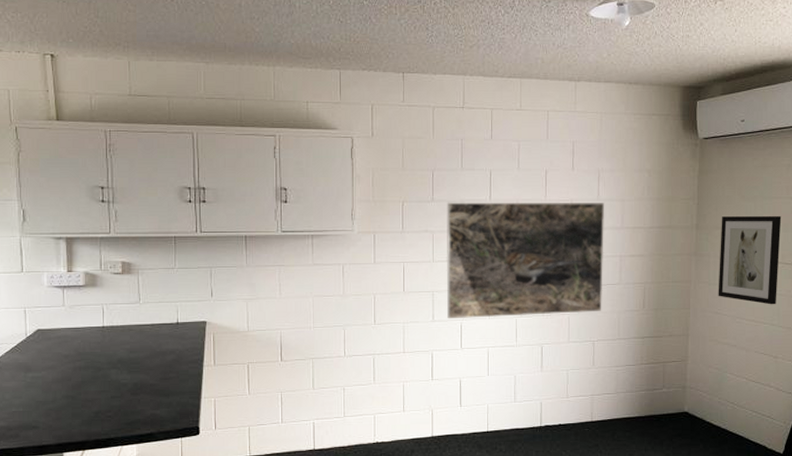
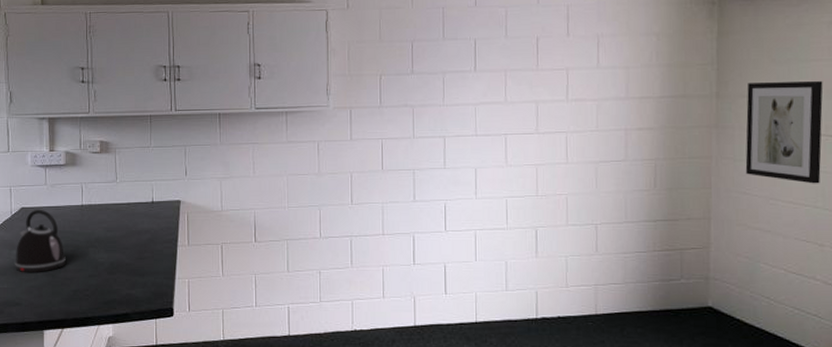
kettle: none [31,330,86,395] -> present [15,209,66,272]
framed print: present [446,202,604,320] -> none [427,71,607,200]

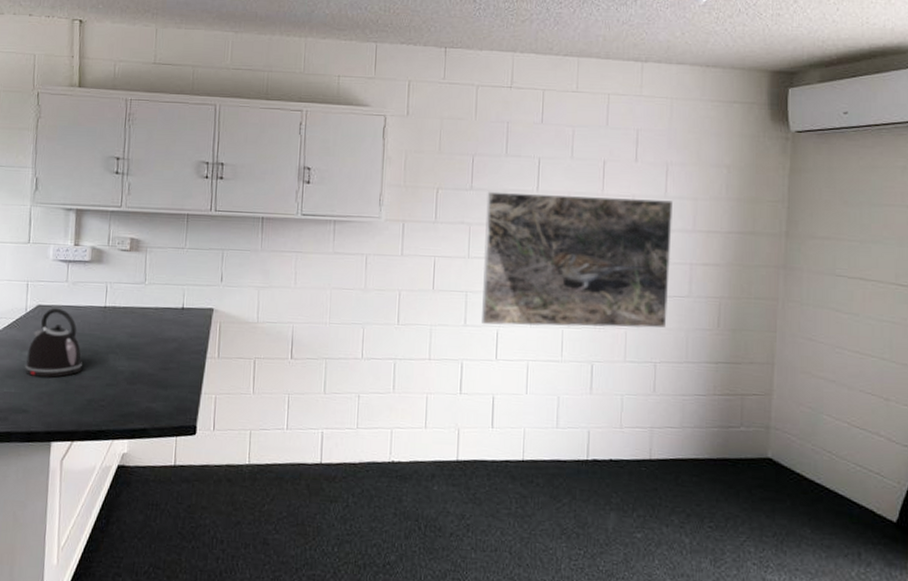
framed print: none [427,71,607,200] -> present [482,191,672,329]
wall art: present [745,81,823,184] -> none [812,224,895,335]

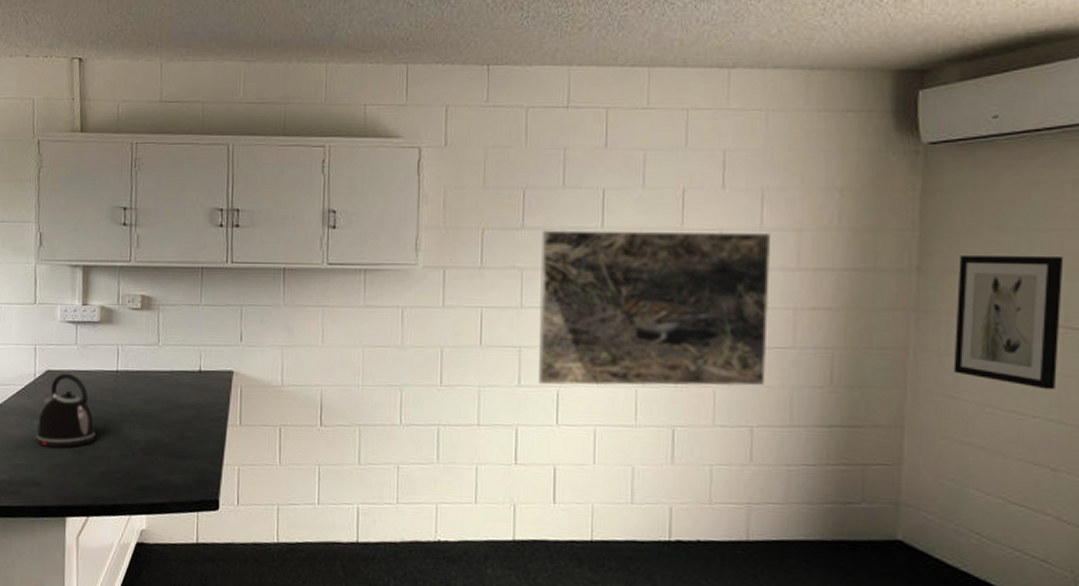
wall art: none [812,224,895,335] -> present [953,256,1064,390]

